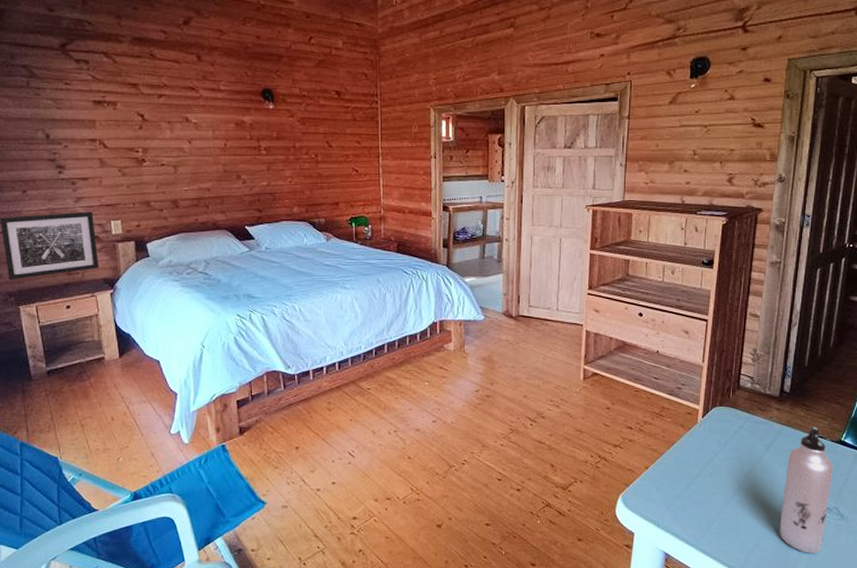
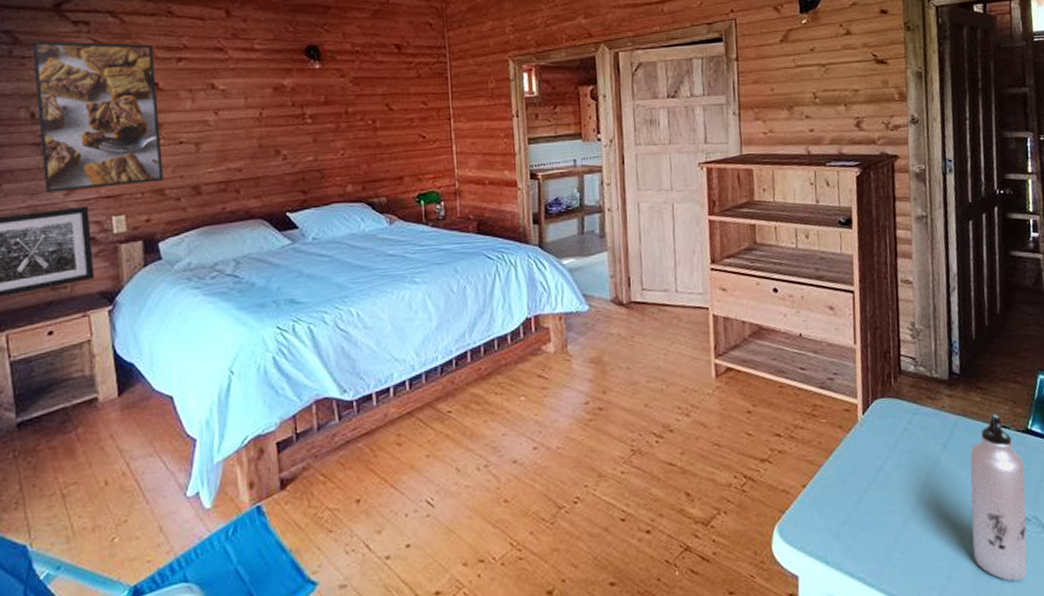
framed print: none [45,75,150,199] -> present [32,40,164,193]

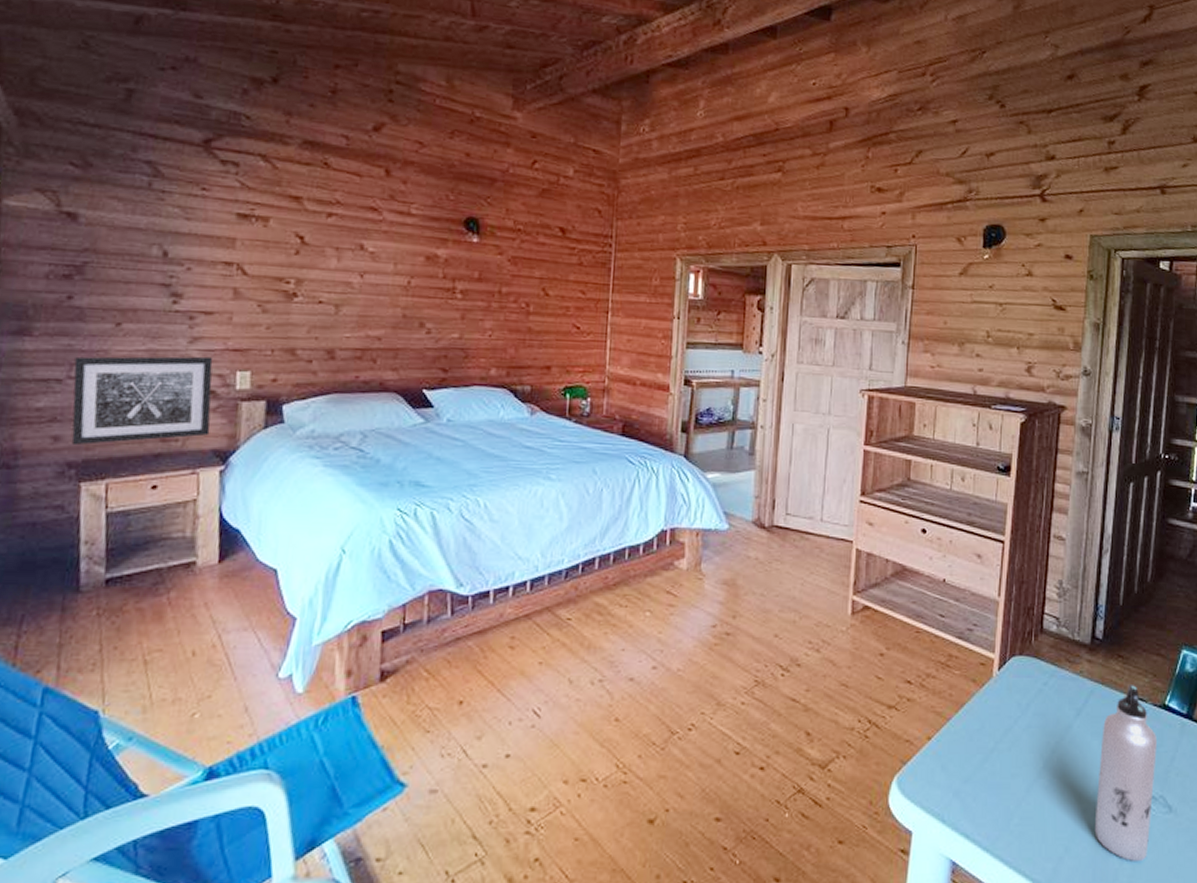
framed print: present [32,40,164,193] -> none [168,175,303,341]

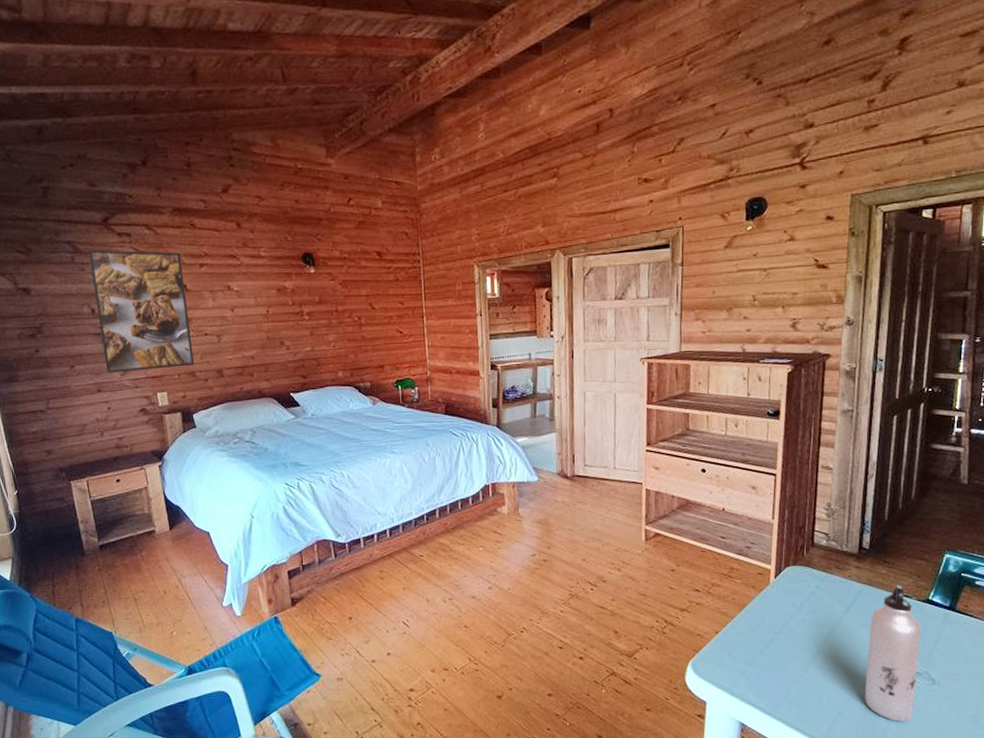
wall art: present [71,356,213,446] -> none [49,384,147,456]
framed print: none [168,175,303,341] -> present [88,249,195,373]

